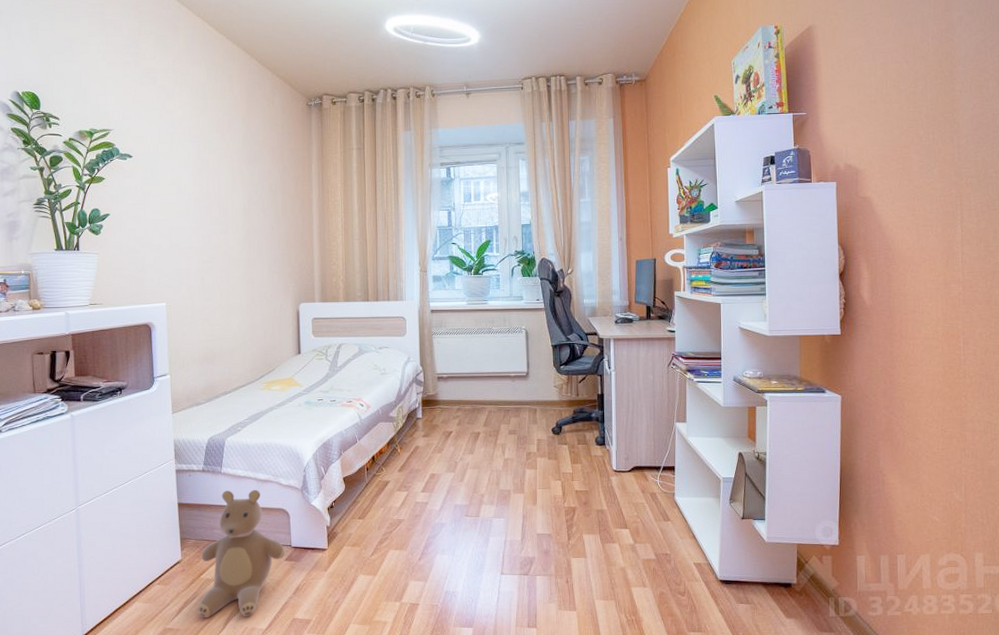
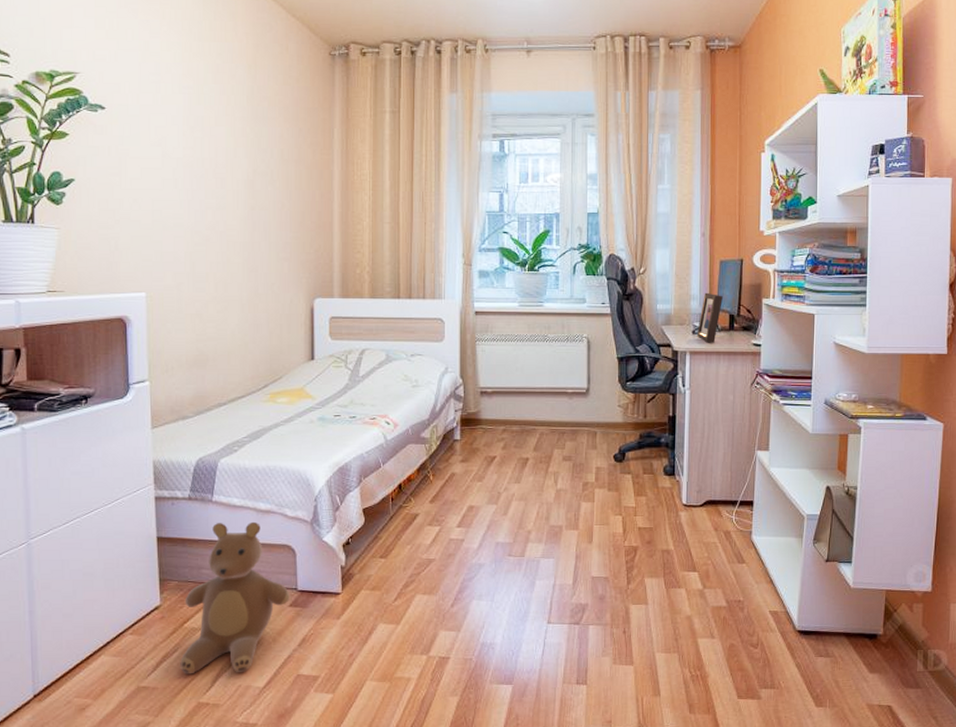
picture frame: none [618,288,640,331] -> present [696,292,723,343]

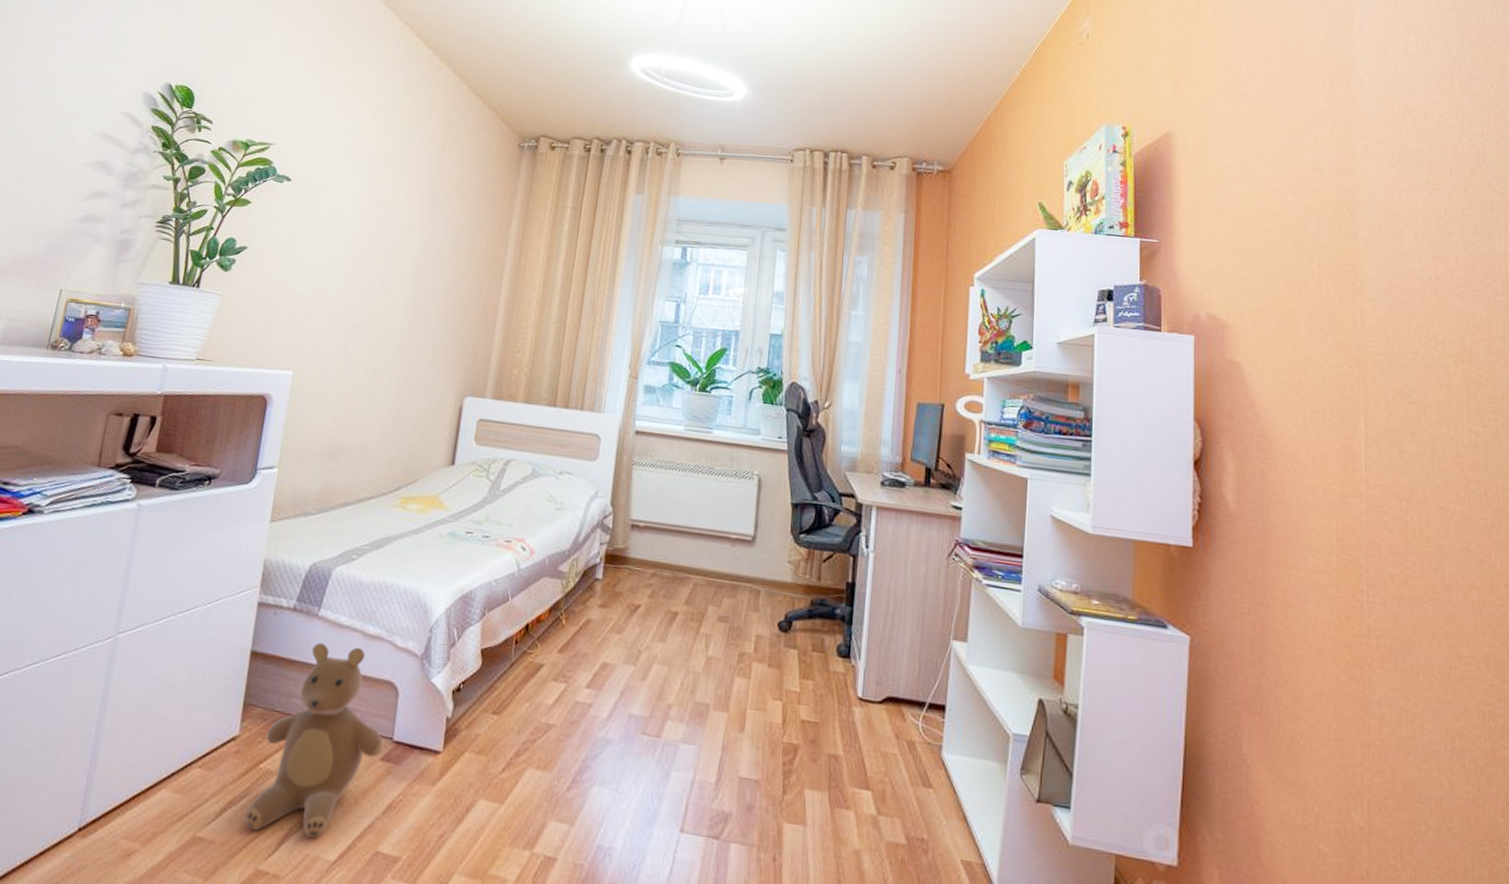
picture frame: present [696,292,723,343] -> none [885,438,918,499]

